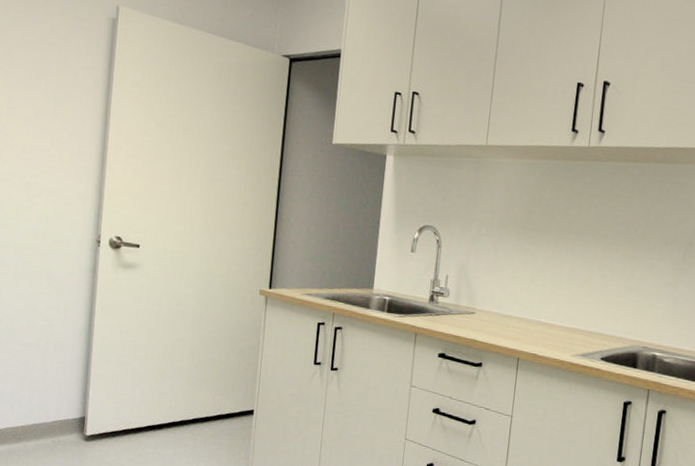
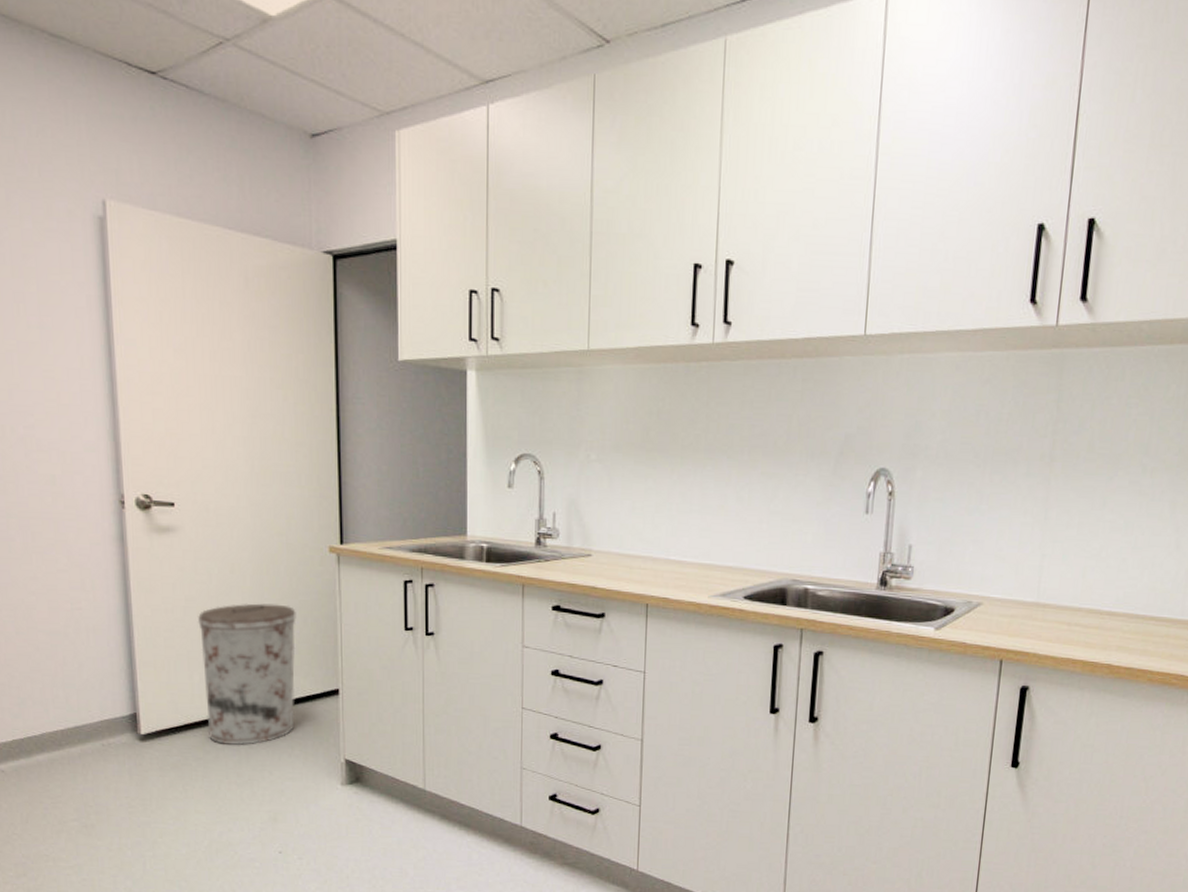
trash can: none [142,331,226,452] -> present [197,603,296,746]

